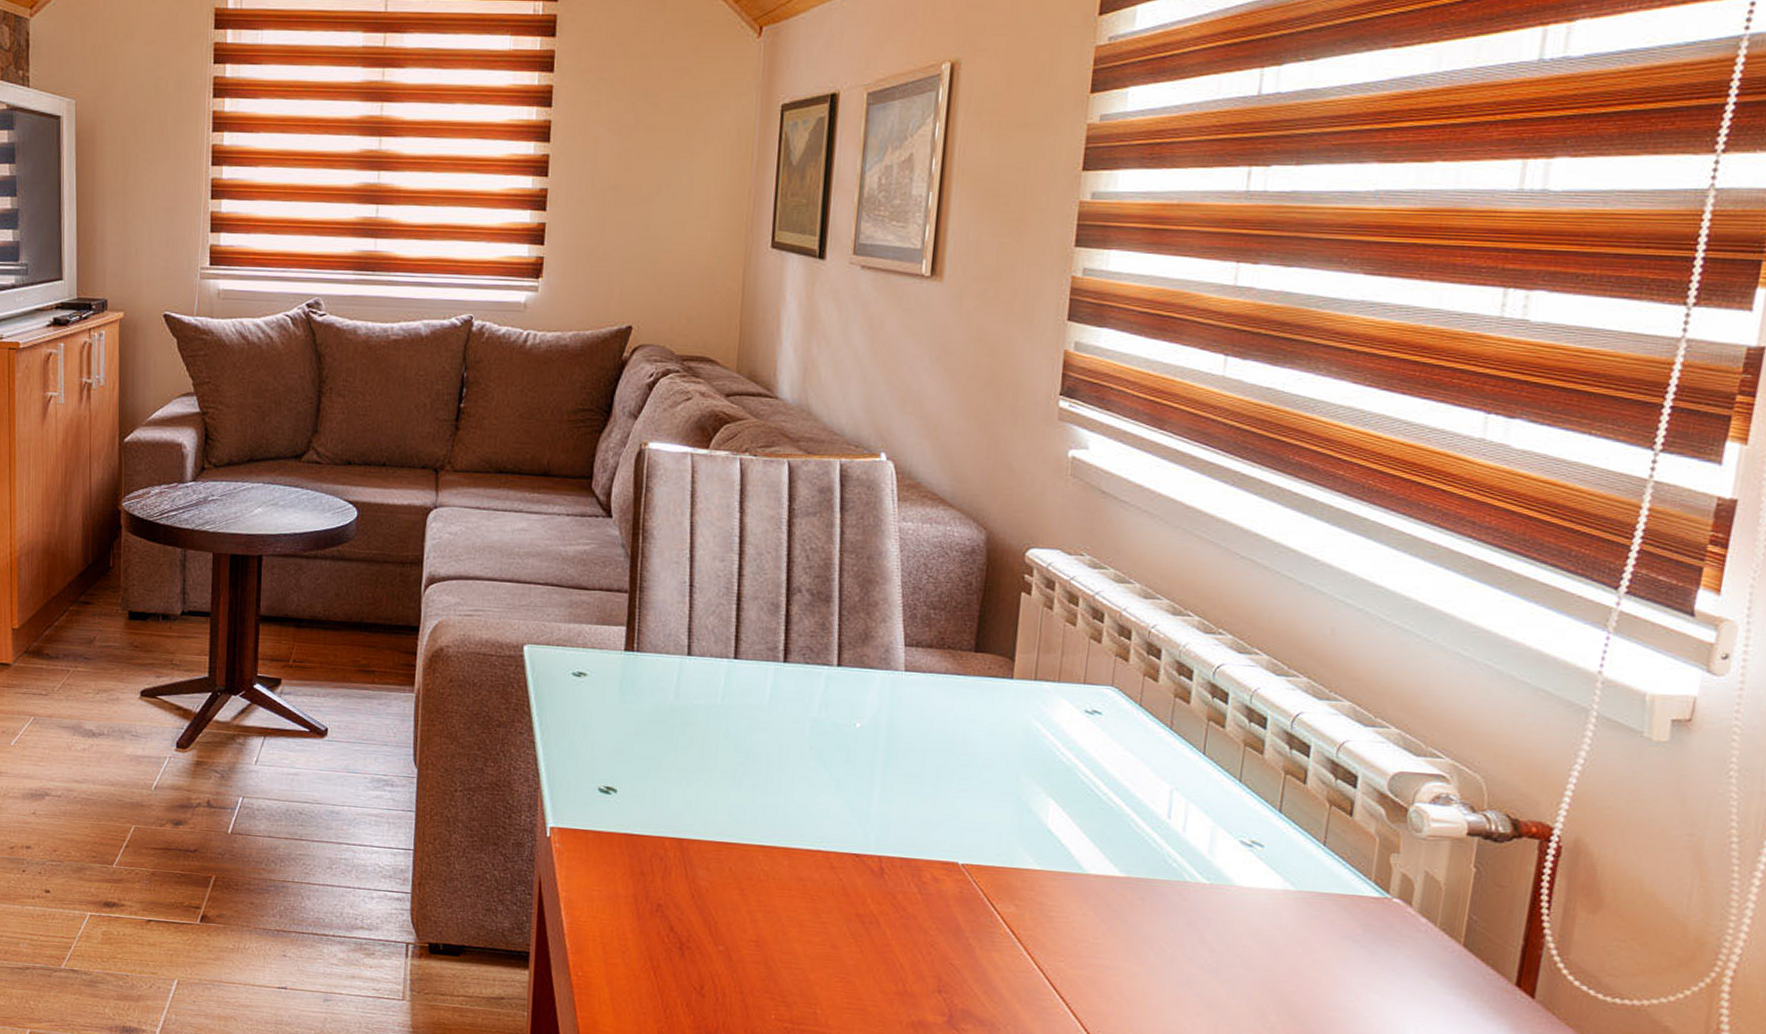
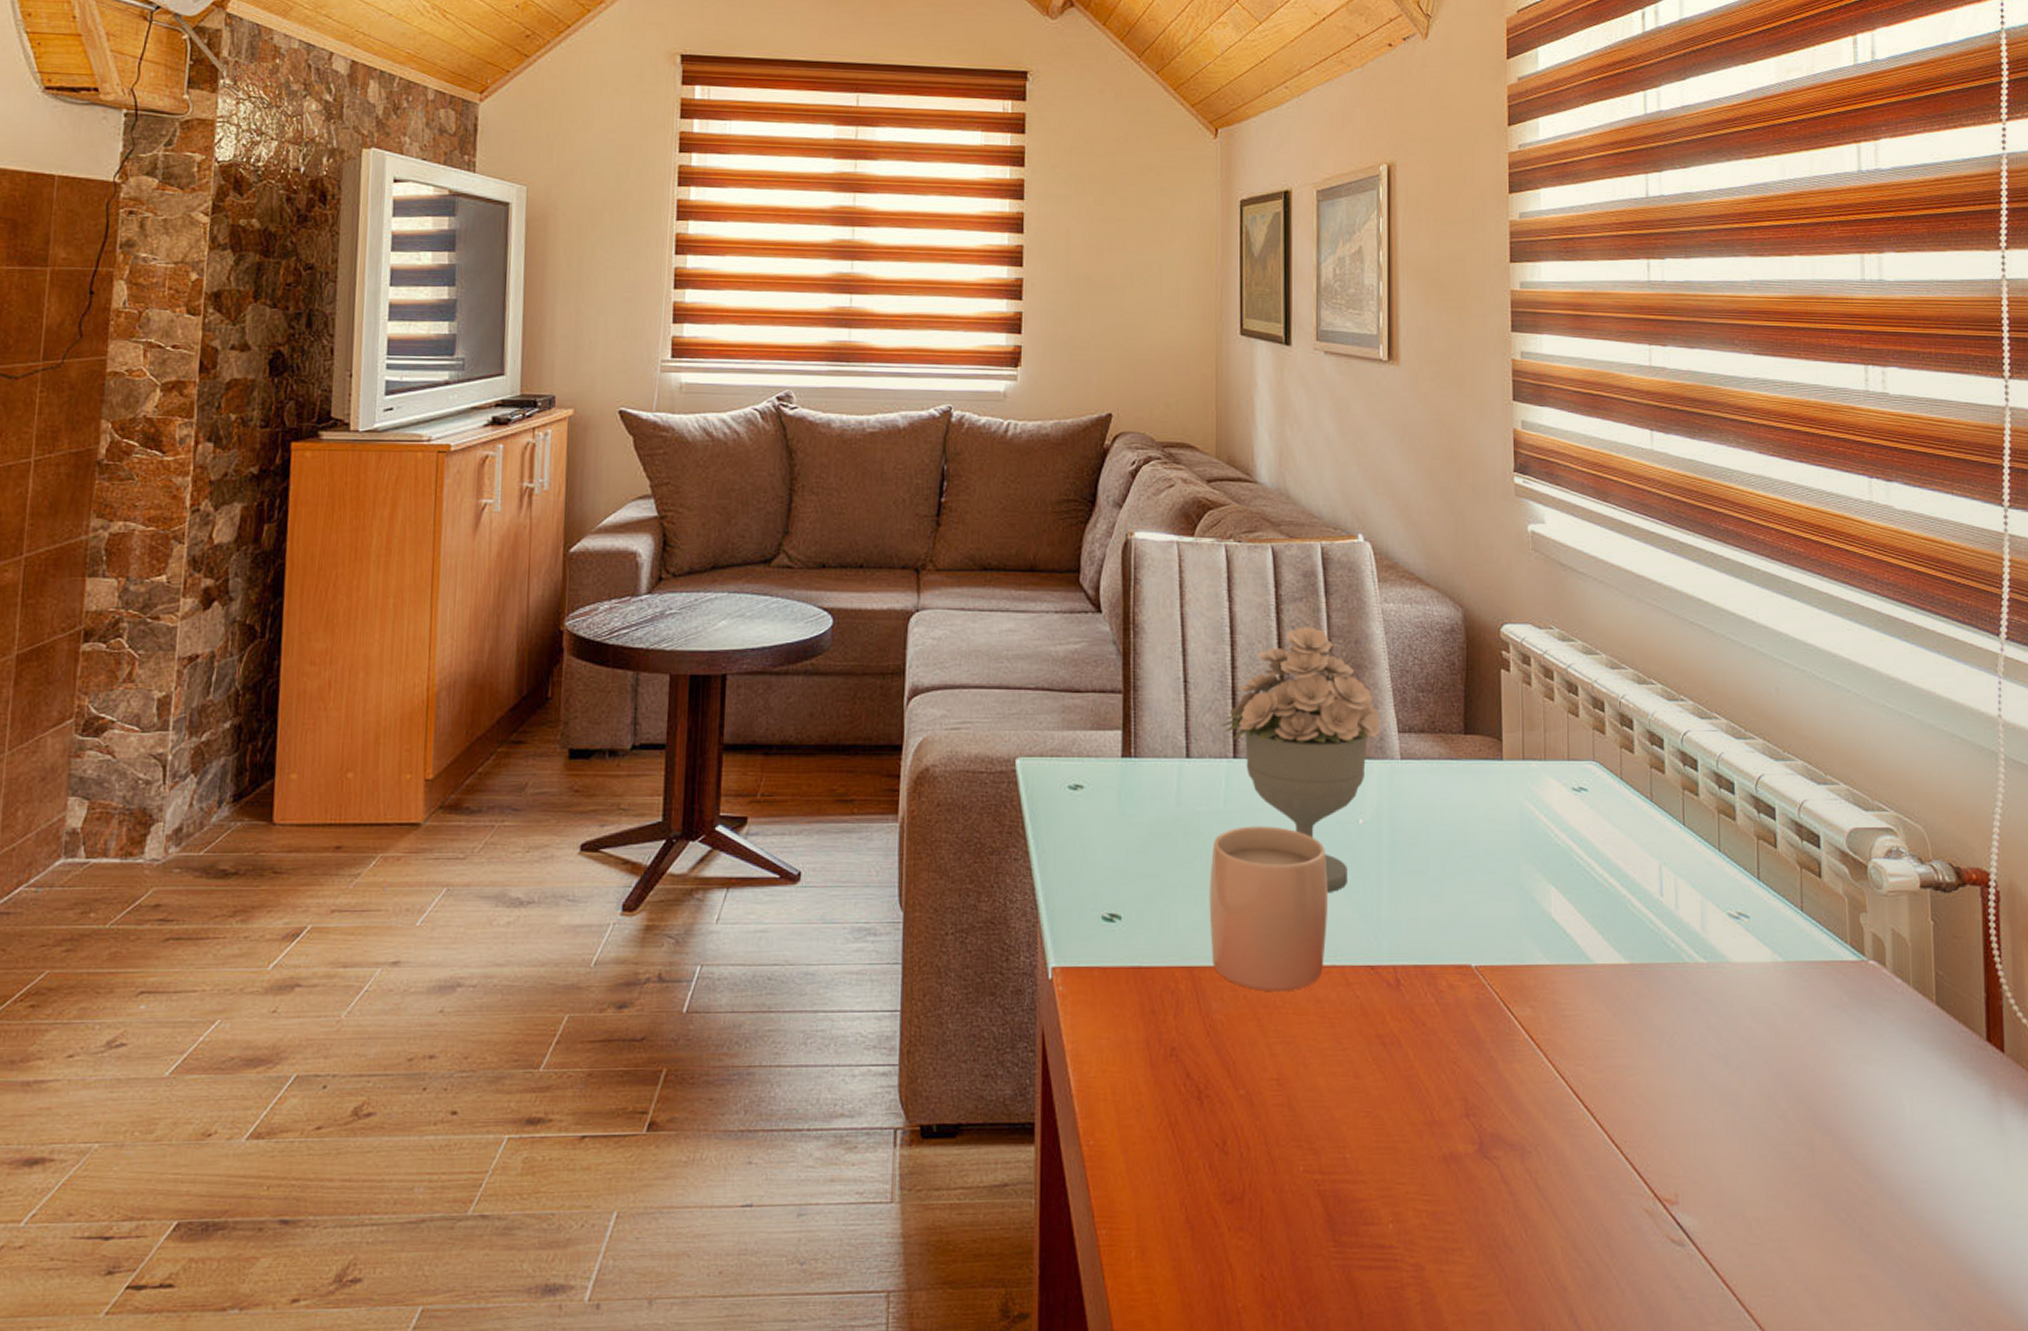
mug: none [700,721,820,868] -> present [1209,826,1328,992]
bouquet: none [723,540,887,787] -> present [1220,626,1380,893]

